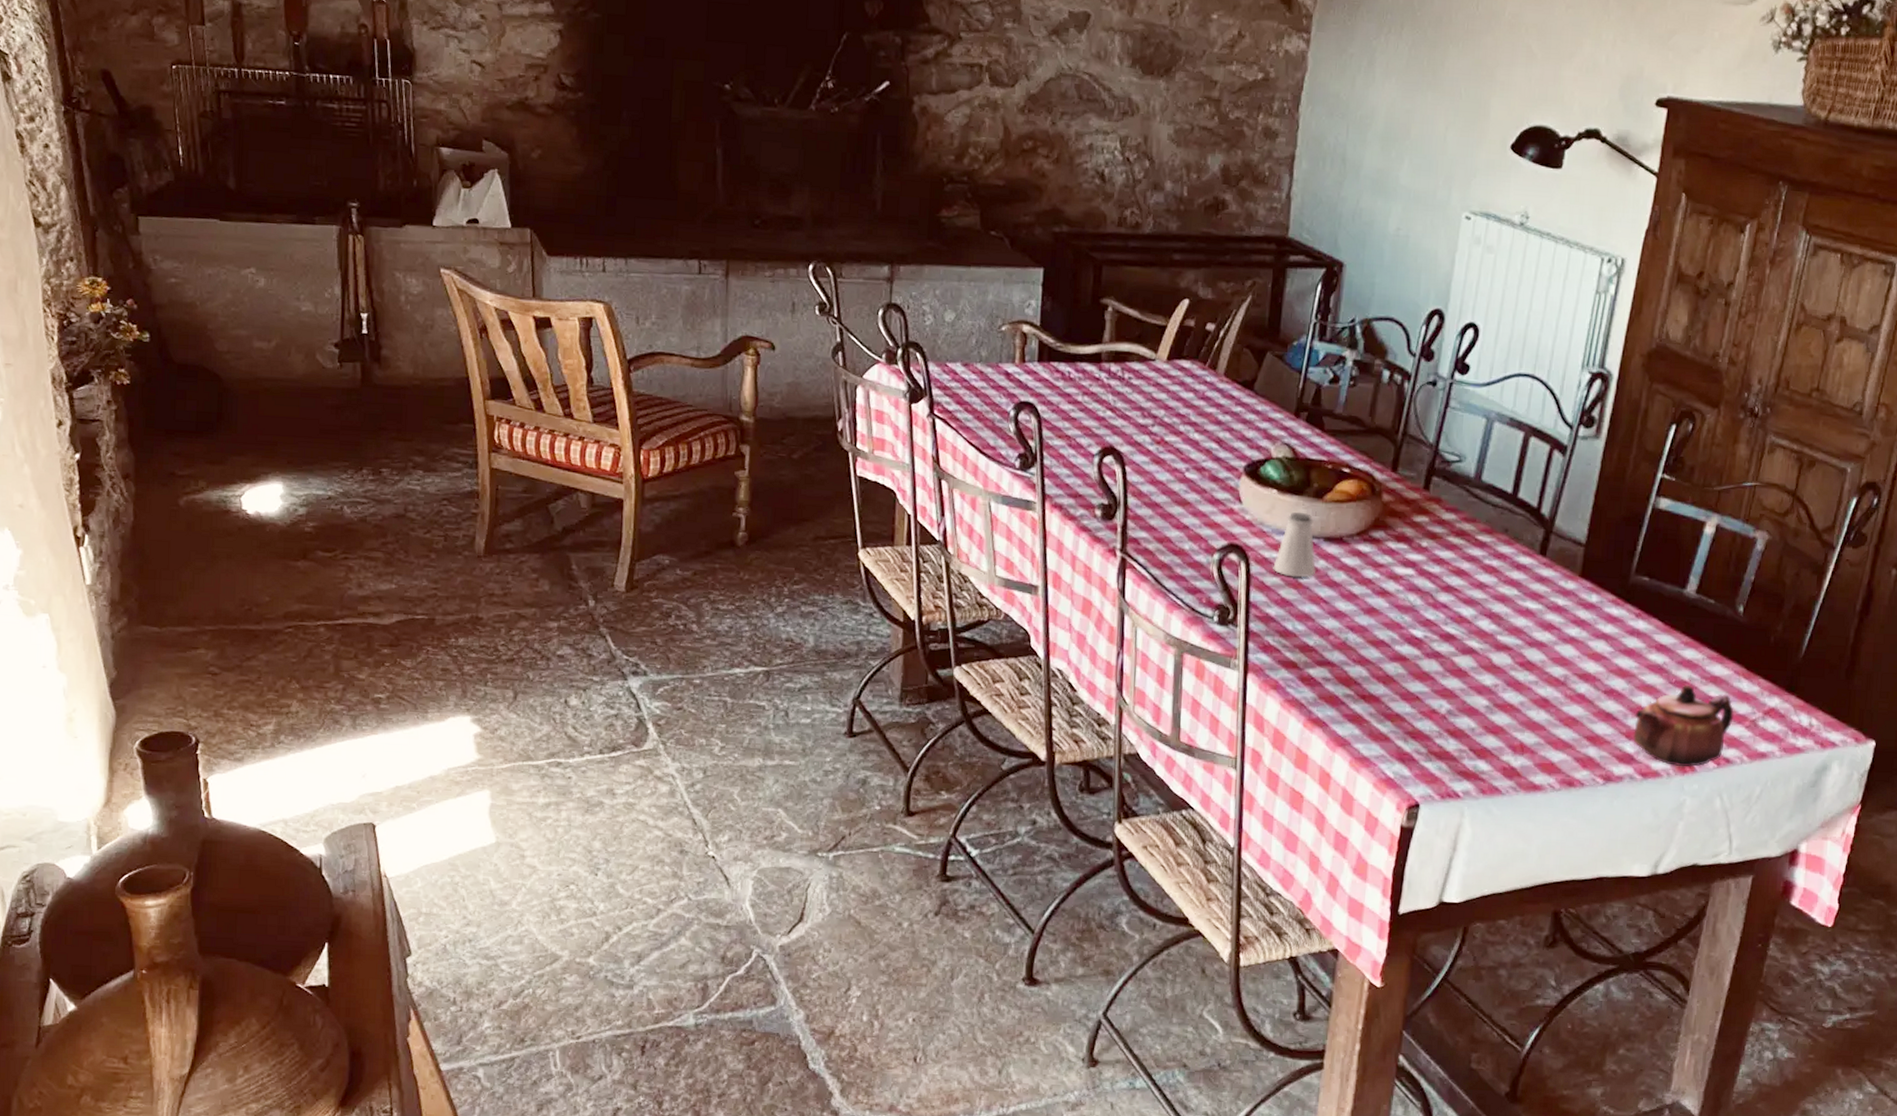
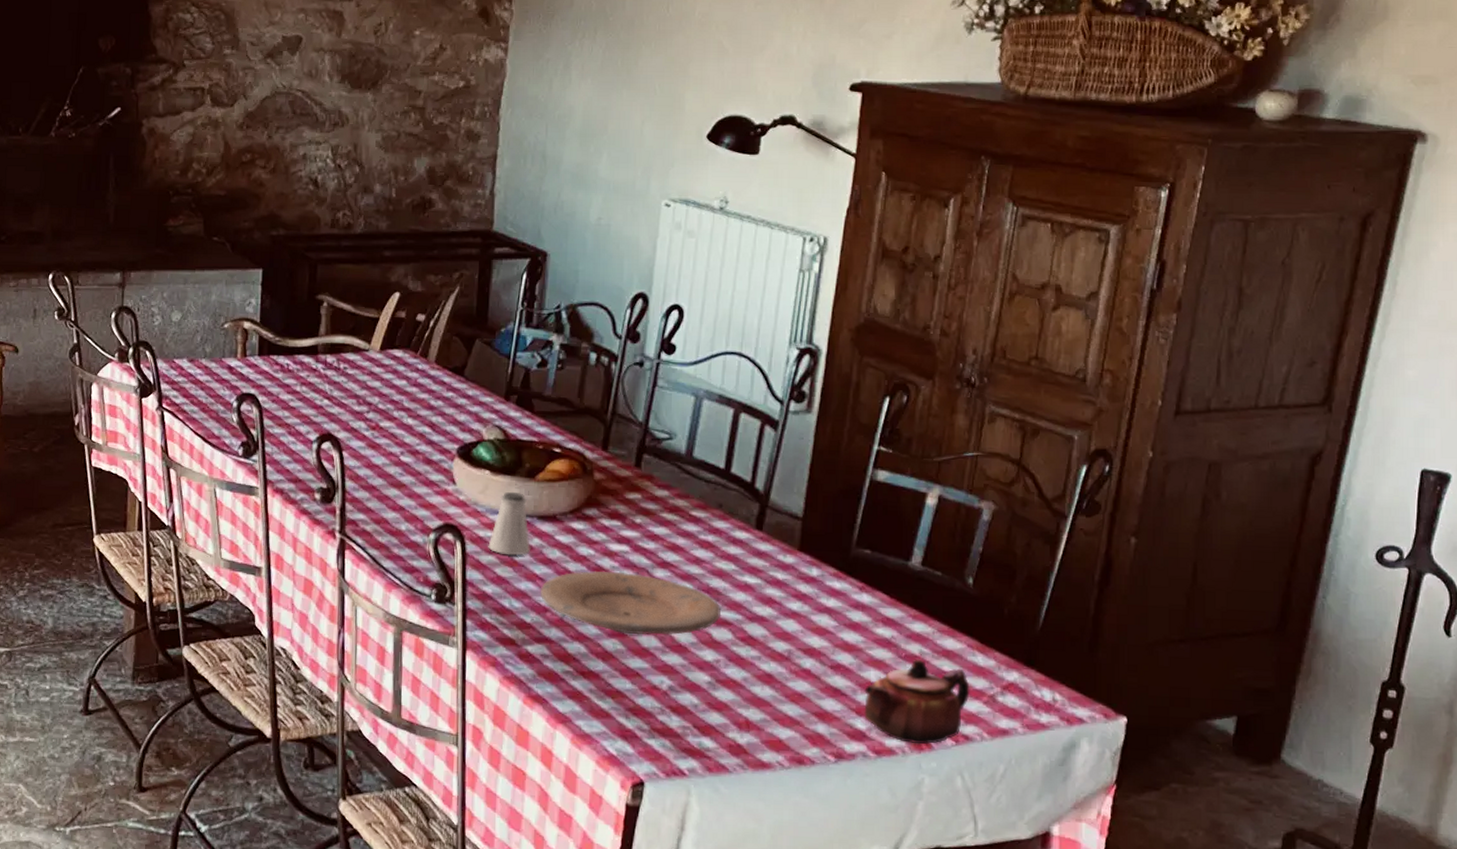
plate: none [1324,594,1501,660] -> present [541,571,721,635]

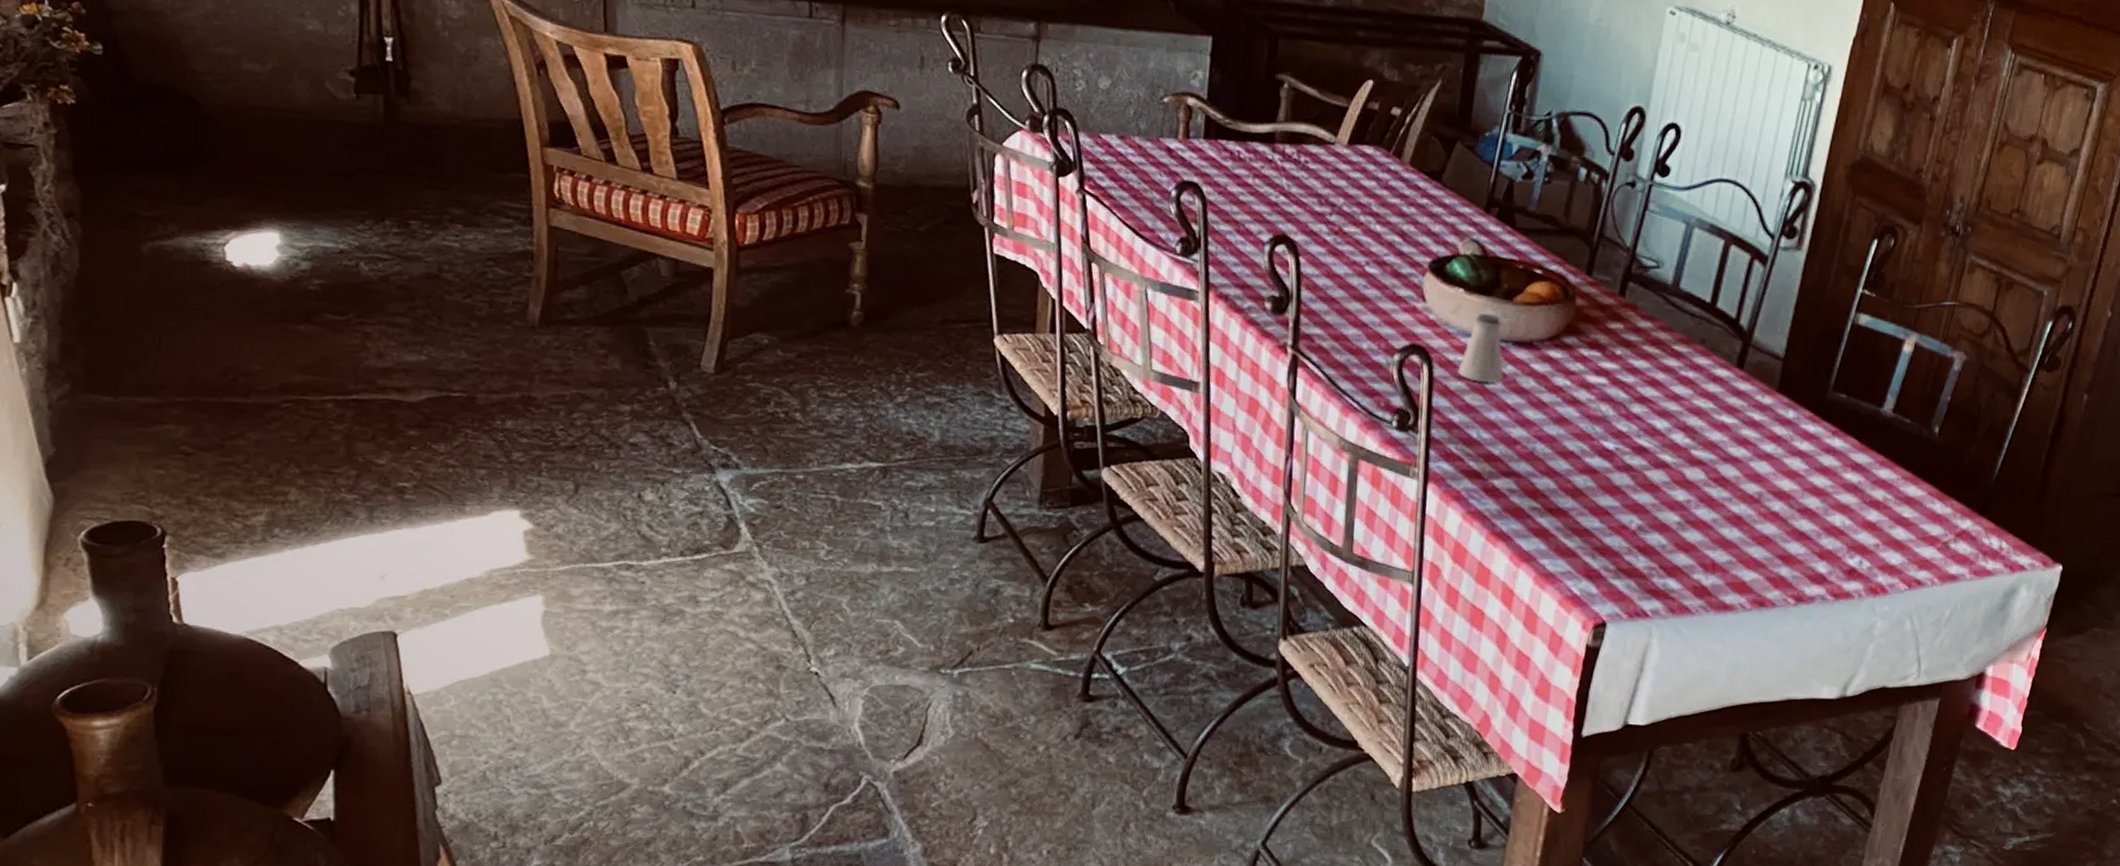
plate: present [541,571,721,635] -> none [1511,403,1696,473]
teapot: present [864,659,970,745] -> none [1826,505,1927,589]

